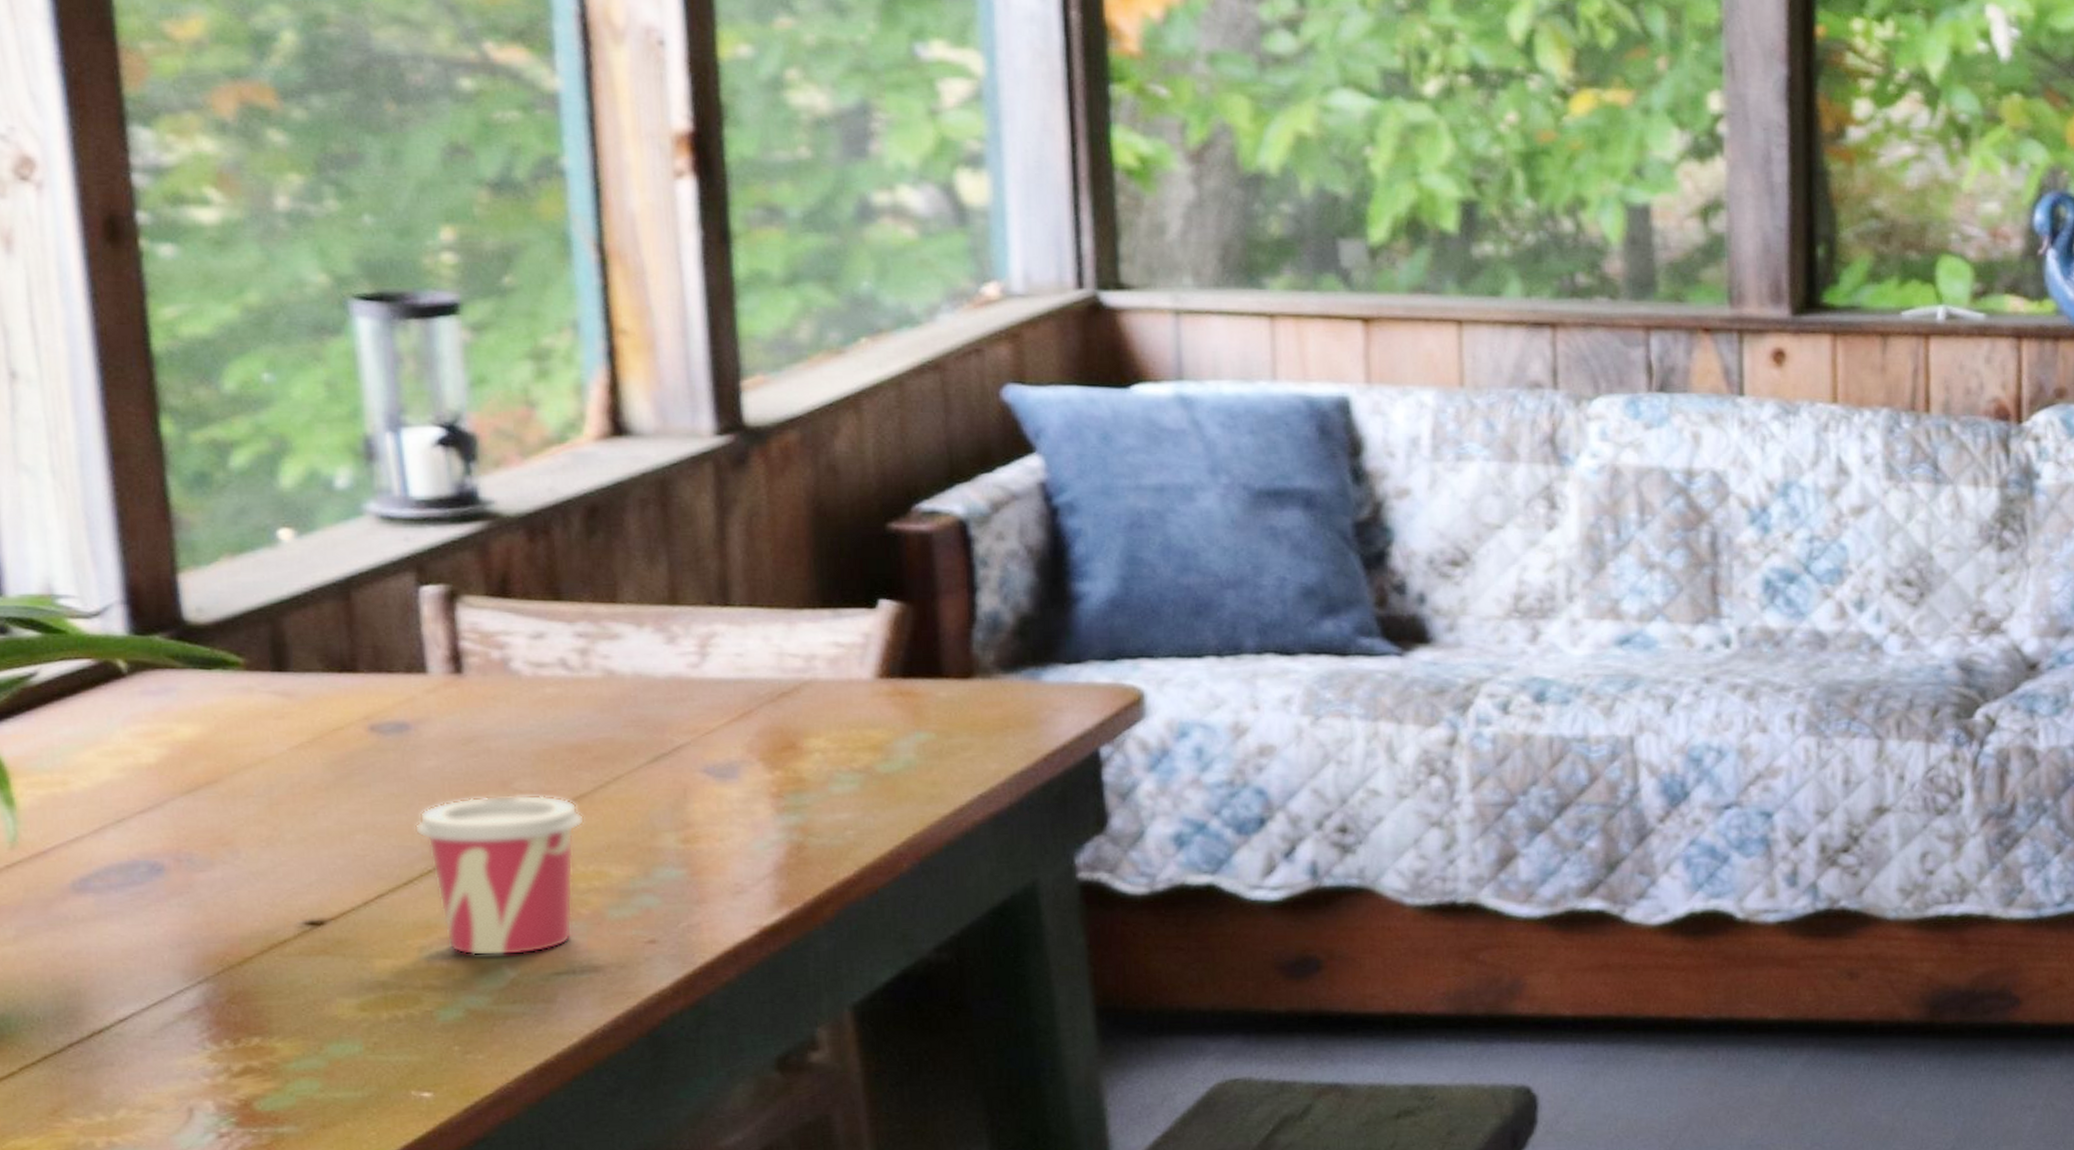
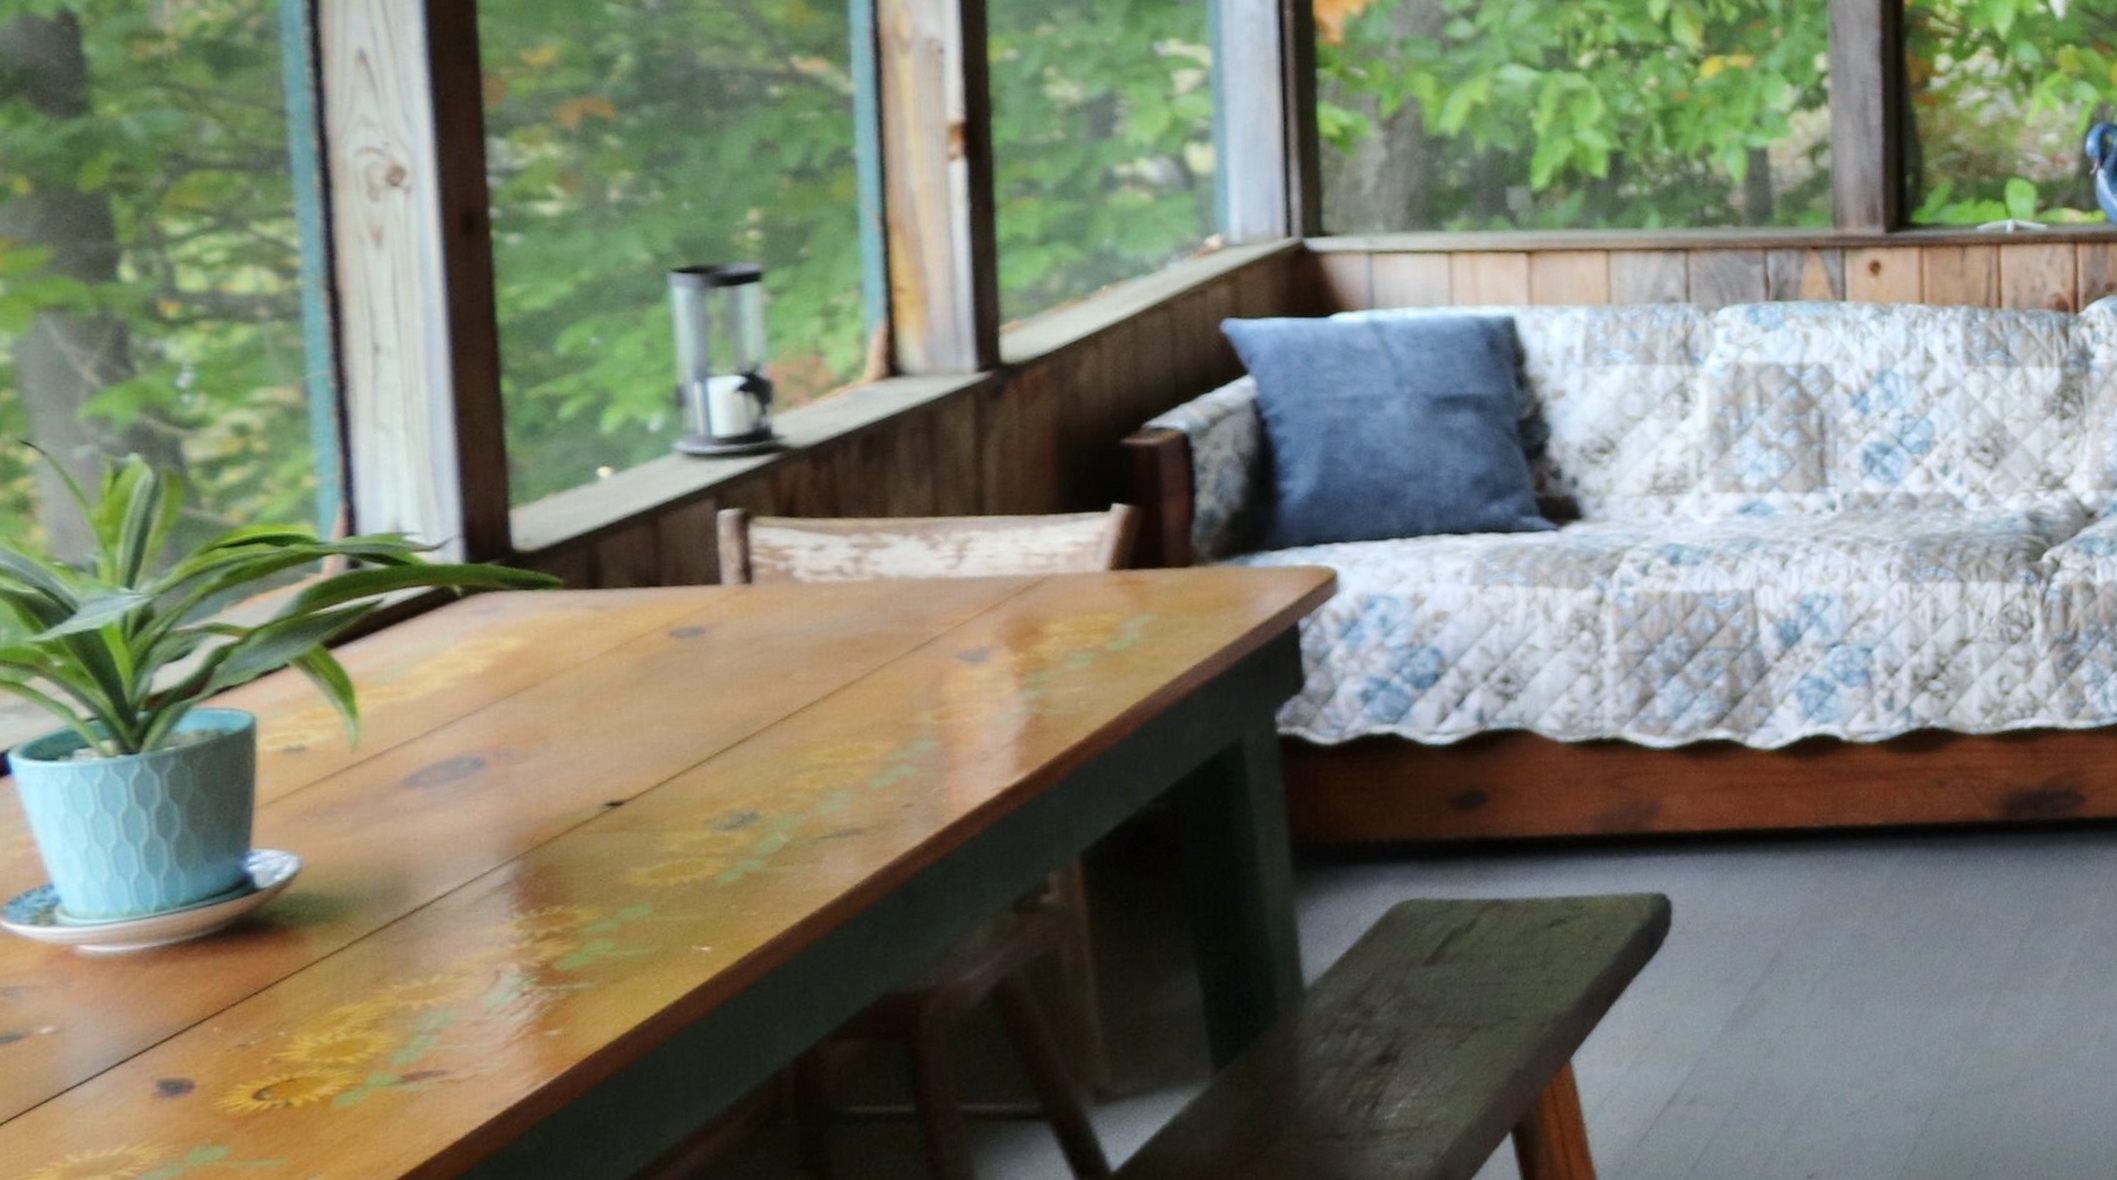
cup: present [414,795,585,956] -> none [705,683,853,826]

